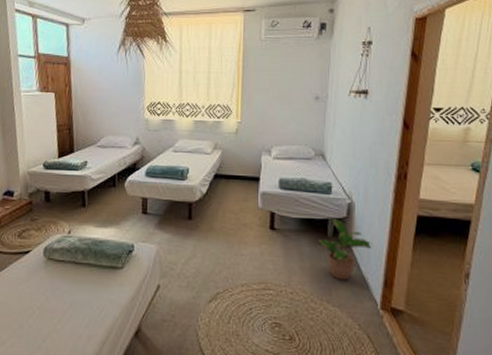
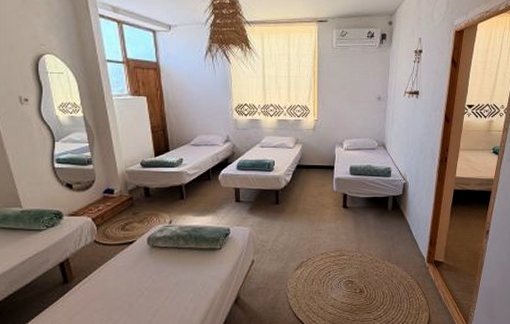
potted plant: present [318,218,374,281] -> none [380,195,422,244]

